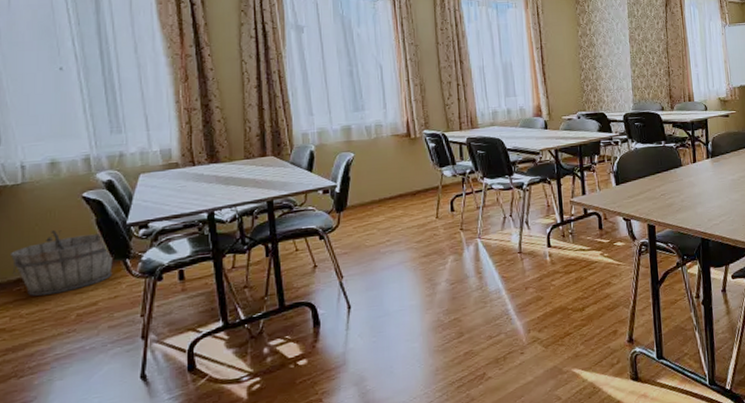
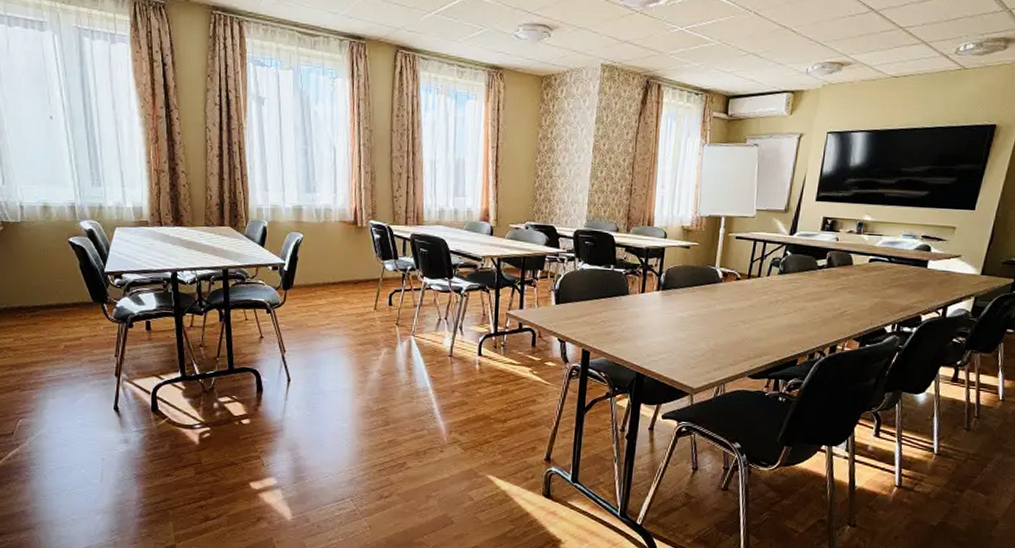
wooden bucket: present [11,229,113,296] -> none [13,267,93,325]

